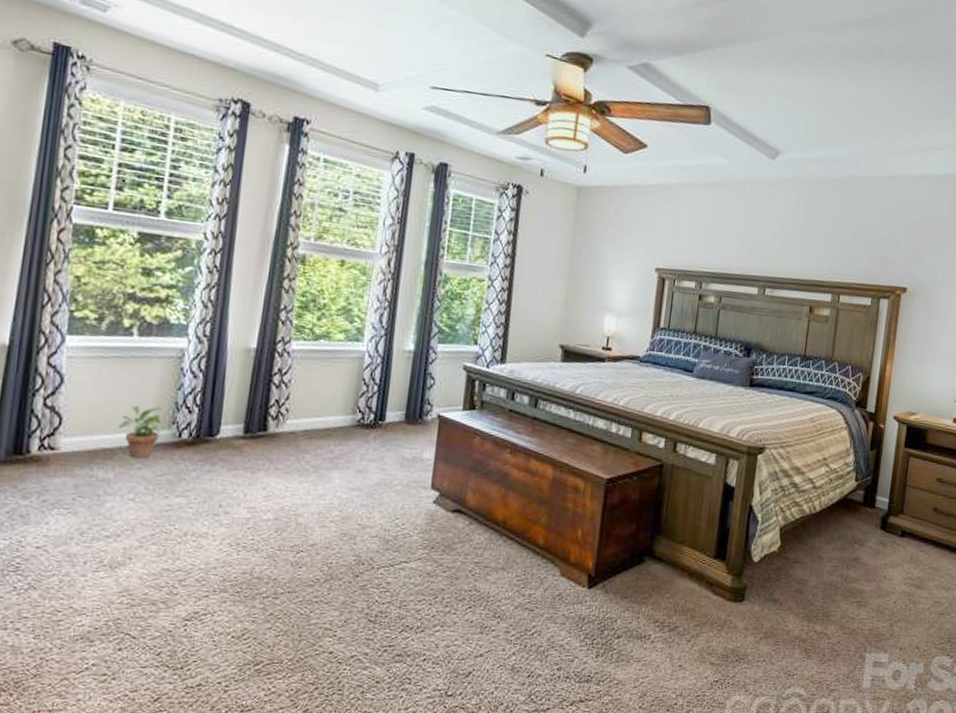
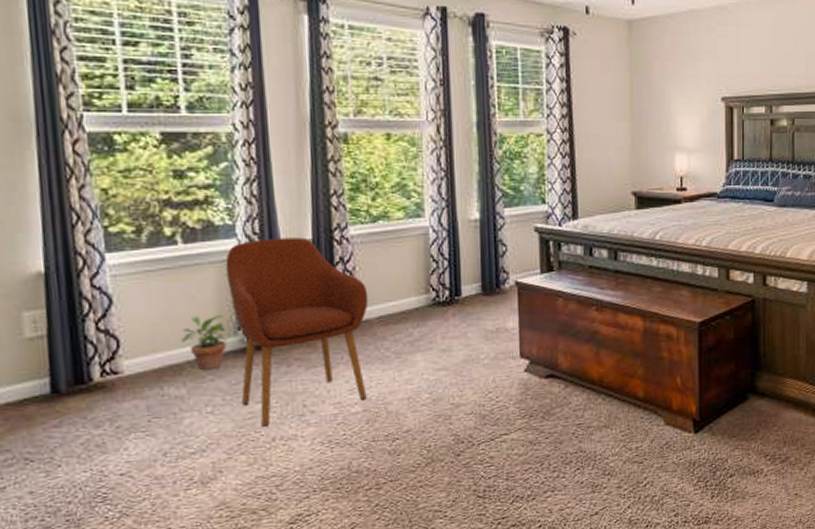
armchair: none [163,341,299,522] -> present [225,237,369,428]

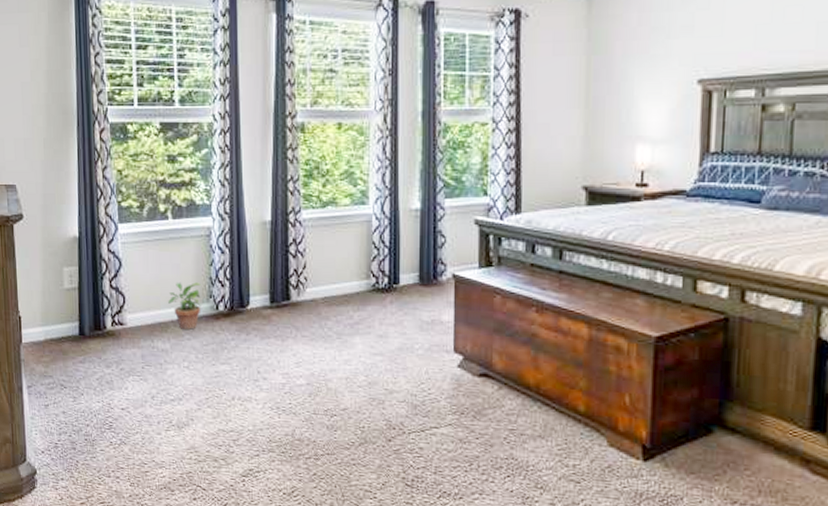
armchair: present [225,237,369,428] -> none [202,218,316,387]

